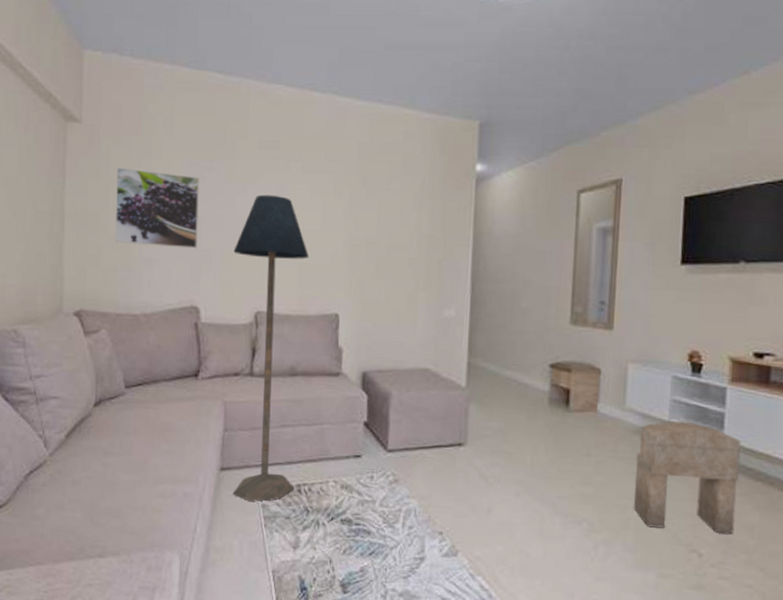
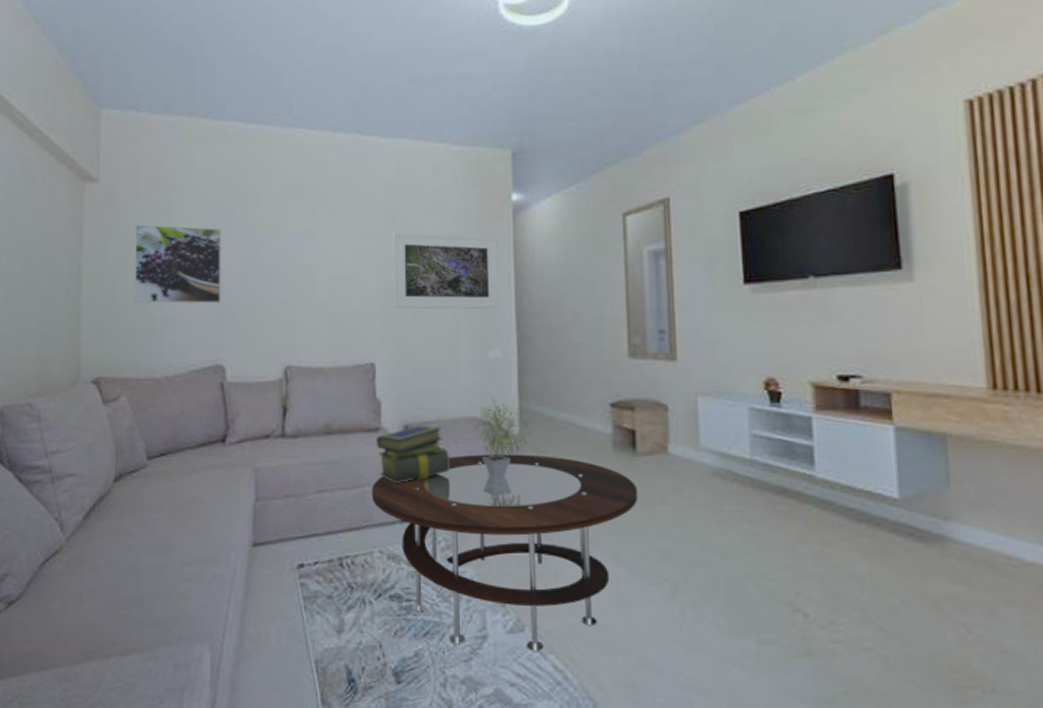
floor lamp: present [232,194,310,501] -> none [259,241,340,580]
coffee table: none [330,402,567,573] -> present [372,454,638,651]
stack of books: none [336,372,402,424] -> present [375,424,449,484]
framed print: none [359,192,460,272] -> present [393,232,499,309]
potted plant: none [425,353,477,423] -> present [472,398,531,477]
stool: present [634,421,741,535] -> none [718,458,842,588]

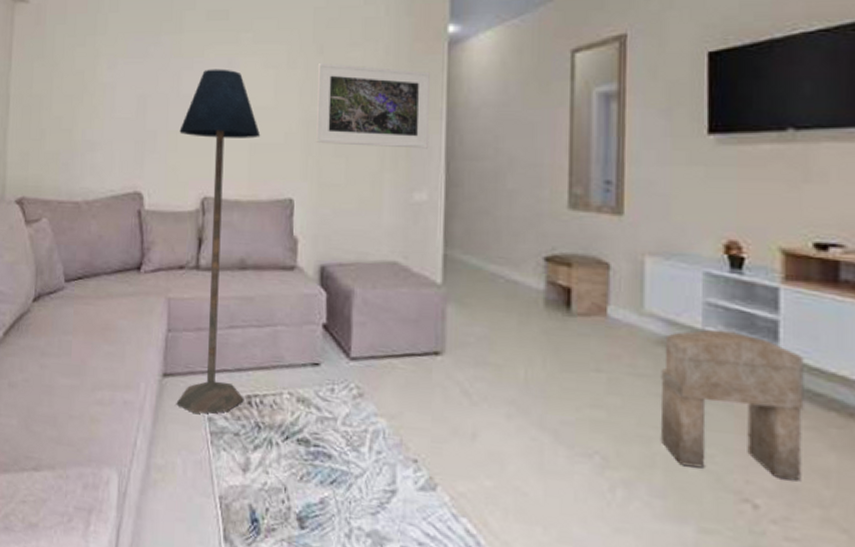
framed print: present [135,224,221,304] -> none [59,46,145,130]
floor lamp: none [259,241,340,580] -> present [176,69,261,414]
coffee table: present [372,454,638,651] -> none [284,301,570,513]
stack of books: present [375,424,449,484] -> none [290,265,366,326]
potted plant: present [472,398,531,477] -> none [392,243,455,327]
stool: none [718,458,842,588] -> present [661,329,804,481]

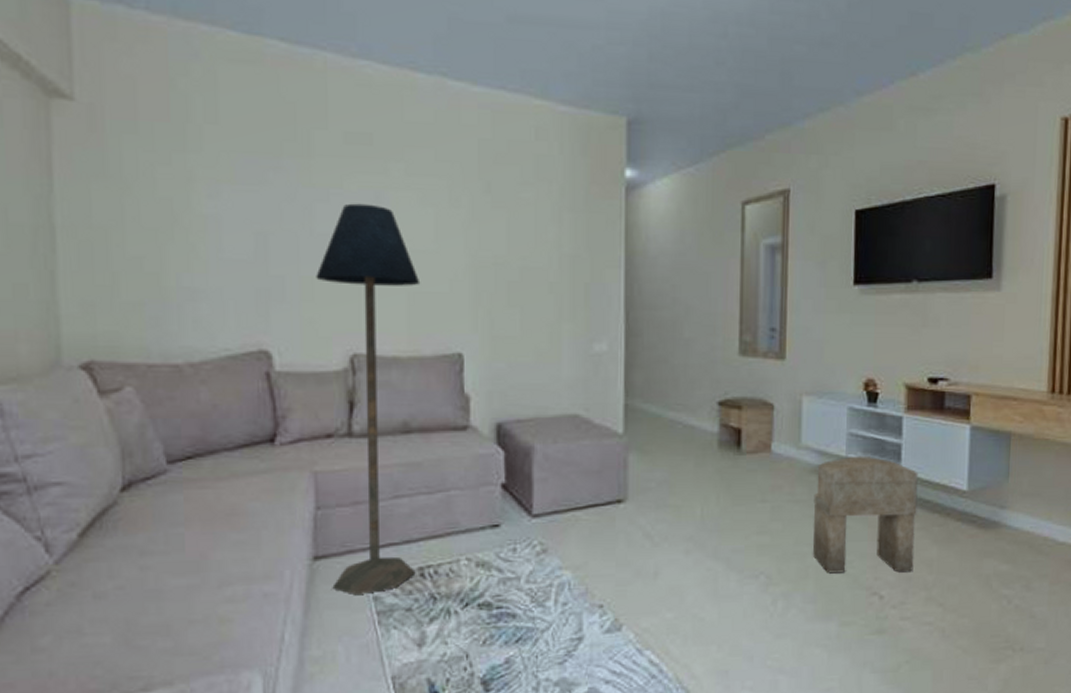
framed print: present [316,62,430,149] -> none [486,202,607,298]

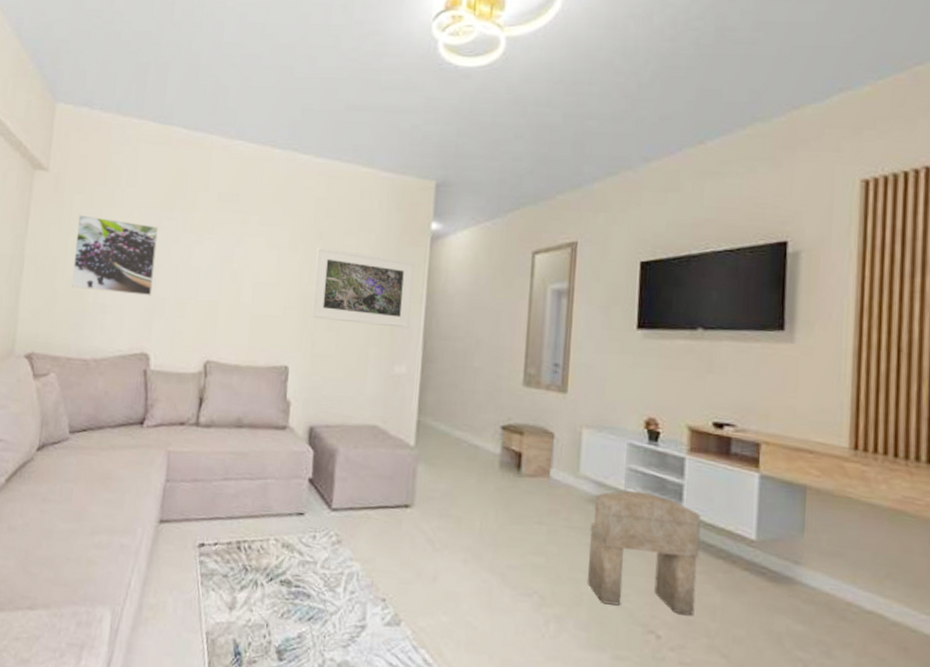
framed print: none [135,164,263,275] -> present [71,215,158,296]
floor lamp: present [316,203,421,594] -> none [170,245,262,557]
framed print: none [486,202,607,298] -> present [311,246,414,329]

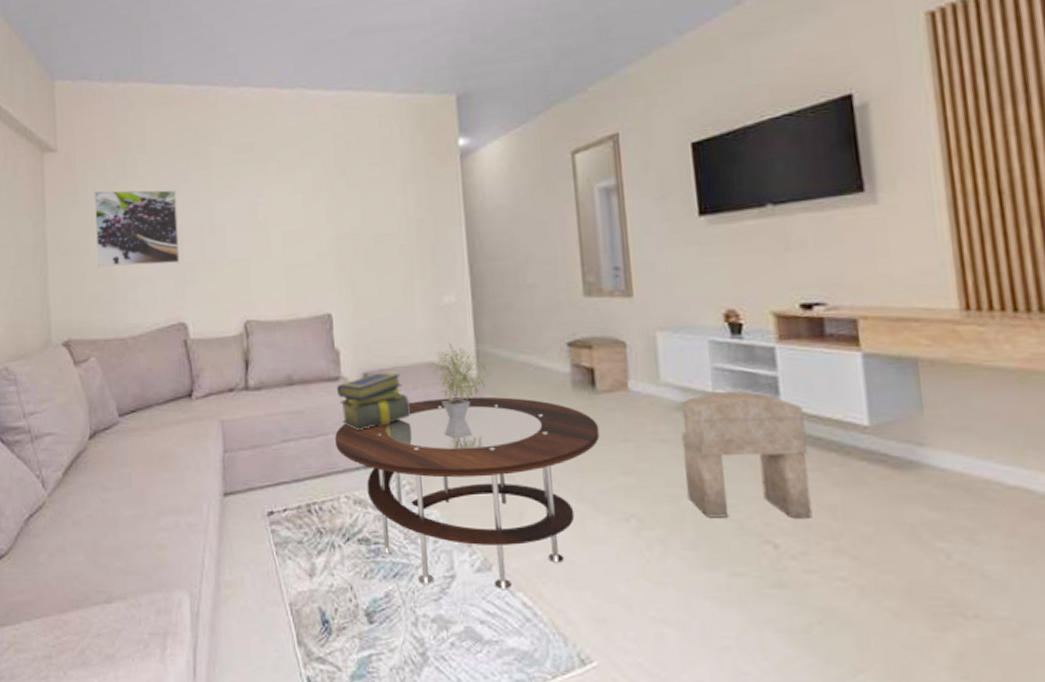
coffee table: none [273,459,518,645] -> present [335,396,600,589]
stack of books: none [282,427,348,480] -> present [336,372,410,431]
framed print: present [311,246,414,329] -> none [342,183,451,260]
potted plant: none [373,410,427,483] -> present [430,343,489,421]

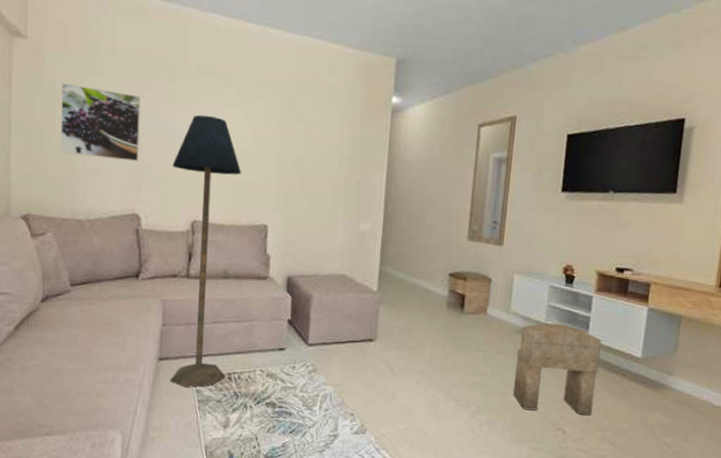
floor lamp: none [216,198,304,527] -> present [170,114,242,387]
coffee table: present [335,396,600,589] -> none [258,303,461,447]
stack of books: present [336,372,410,431] -> none [263,277,321,321]
potted plant: present [430,343,489,421] -> none [342,261,387,322]

